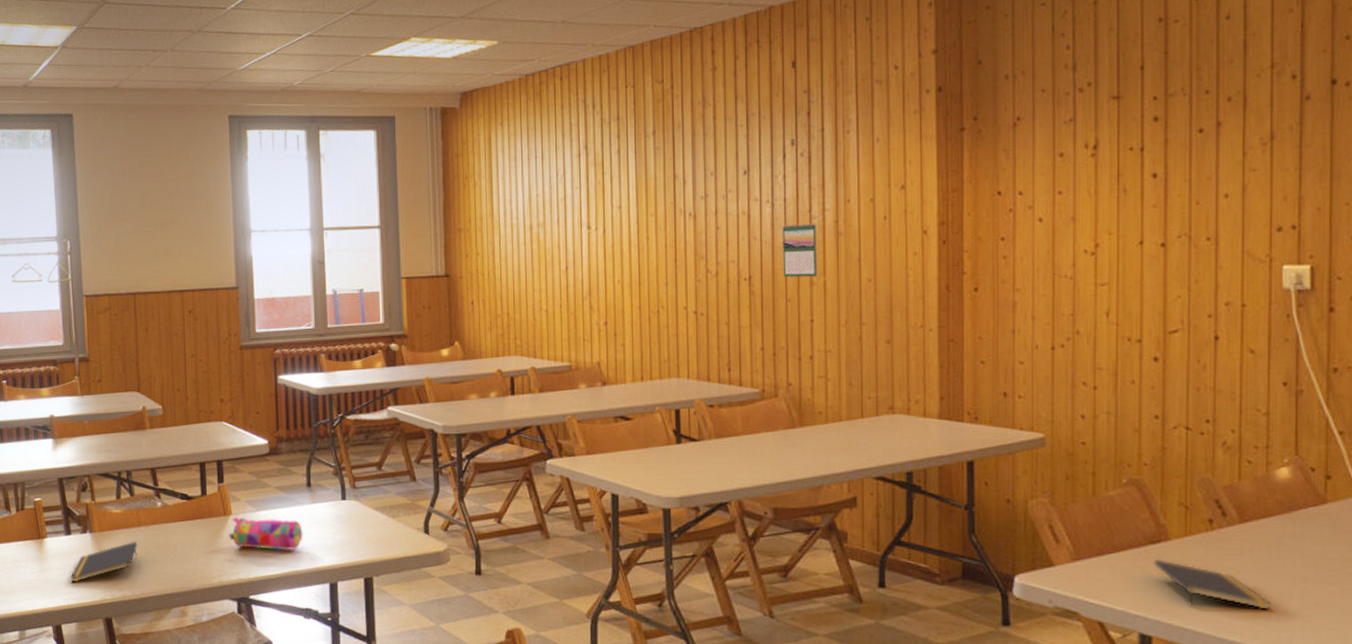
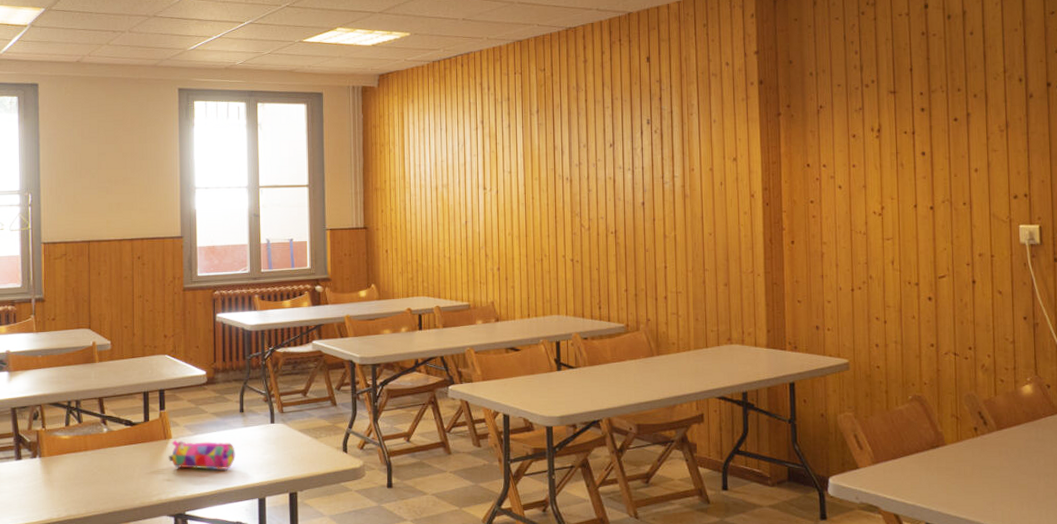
notepad: present [70,541,137,583] -> none [19,464,83,504]
calendar: present [782,223,818,278] -> none [641,187,670,232]
notepad: present [1153,558,1271,610] -> none [934,460,1023,501]

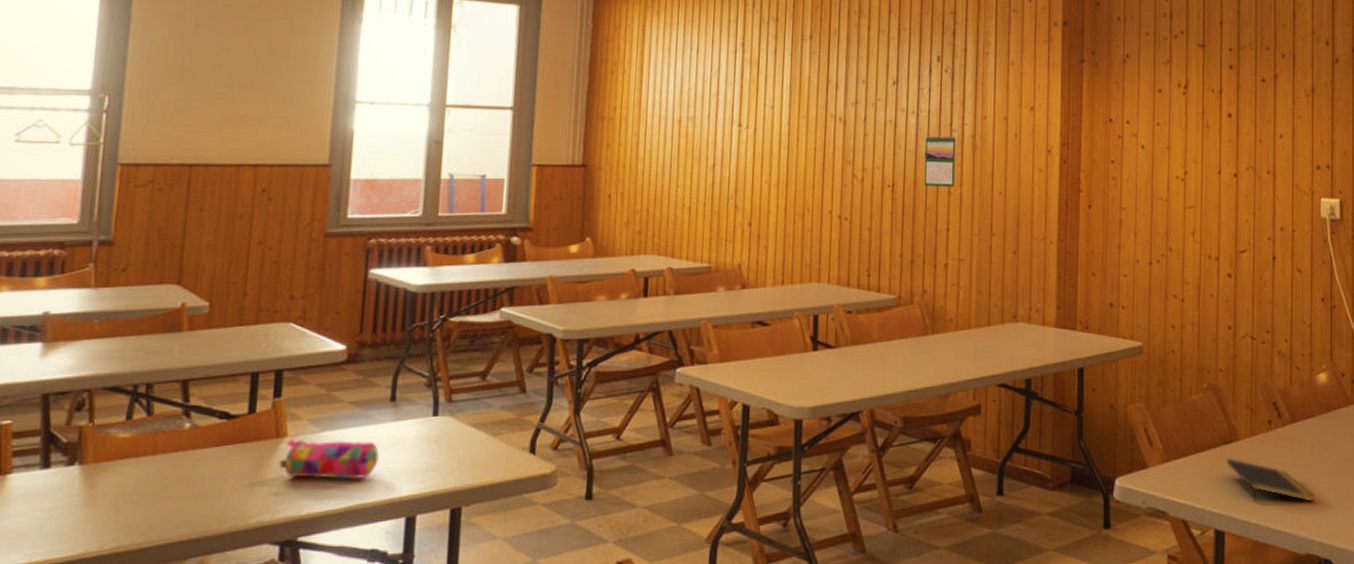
calendar: none [641,187,670,232] -> present [924,135,956,187]
notepad: none [934,460,1023,501] -> present [1226,457,1314,502]

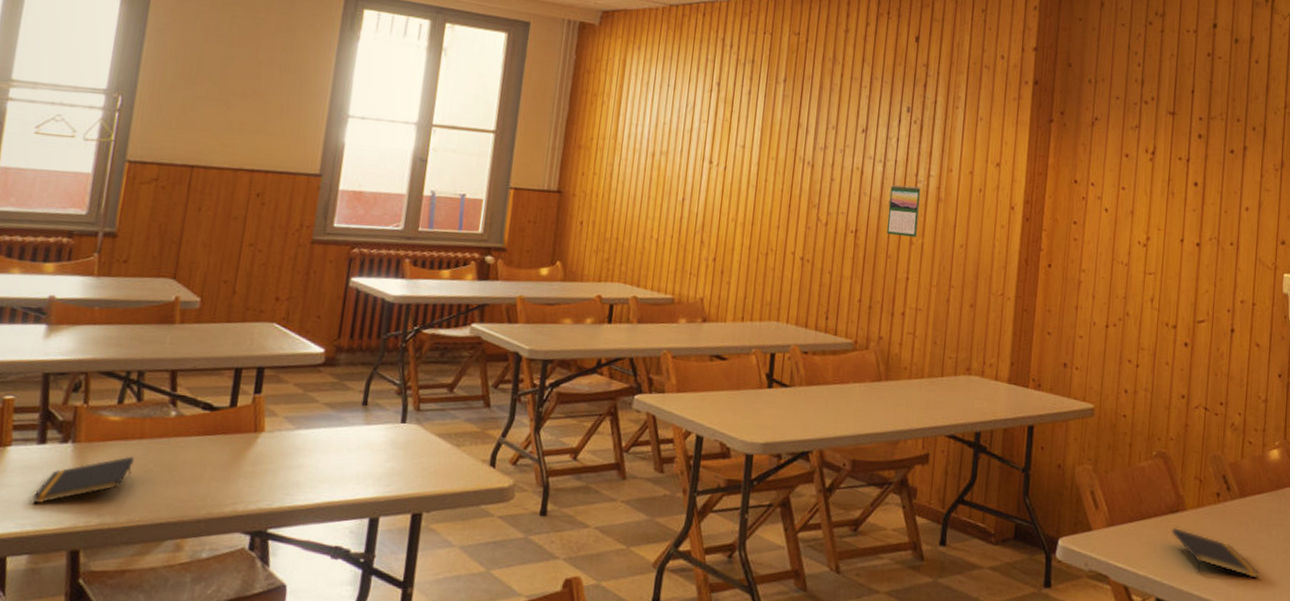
notepad: none [39,473,148,532] -> present [32,456,134,504]
pencil case: present [278,438,379,480] -> none [254,434,349,478]

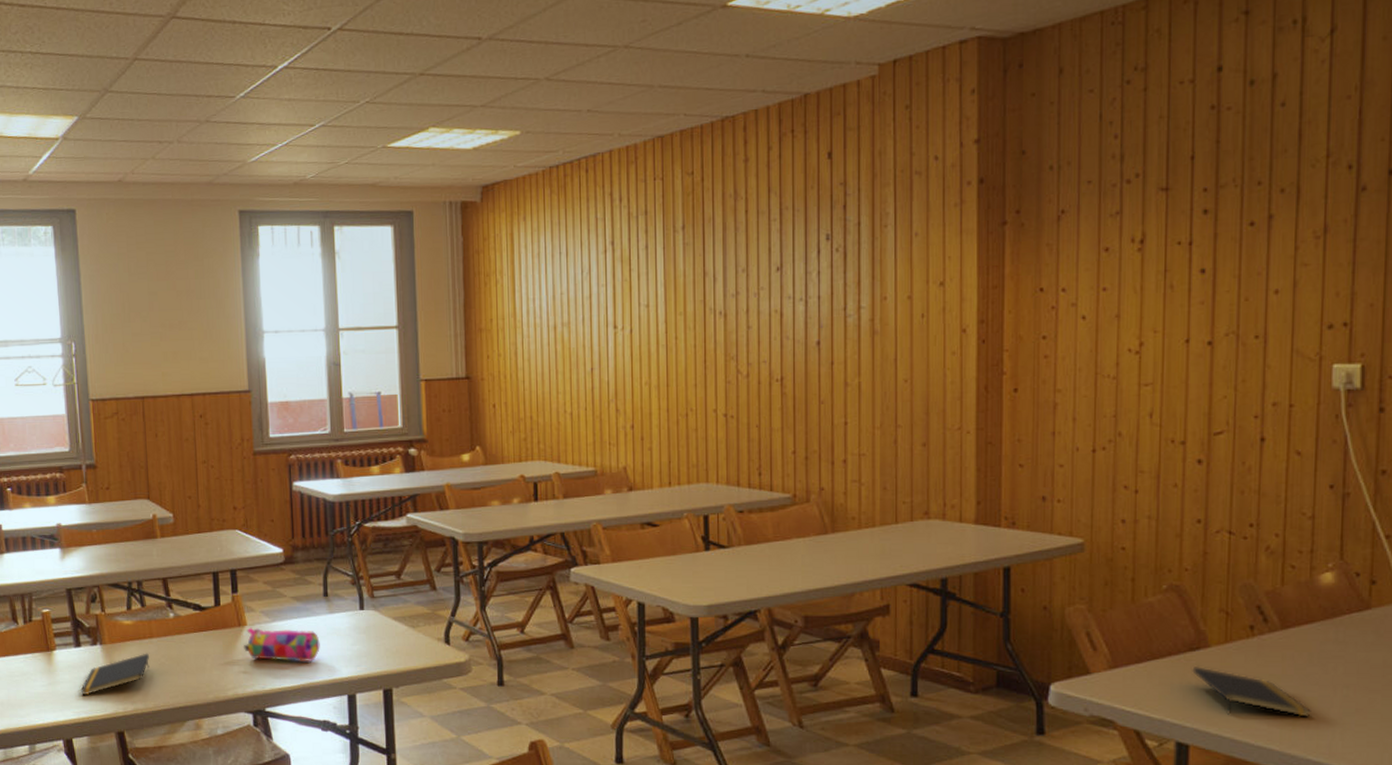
pencil case: none [254,434,349,478] -> present [243,627,320,662]
calendar: present [886,185,921,238] -> none [816,321,853,379]

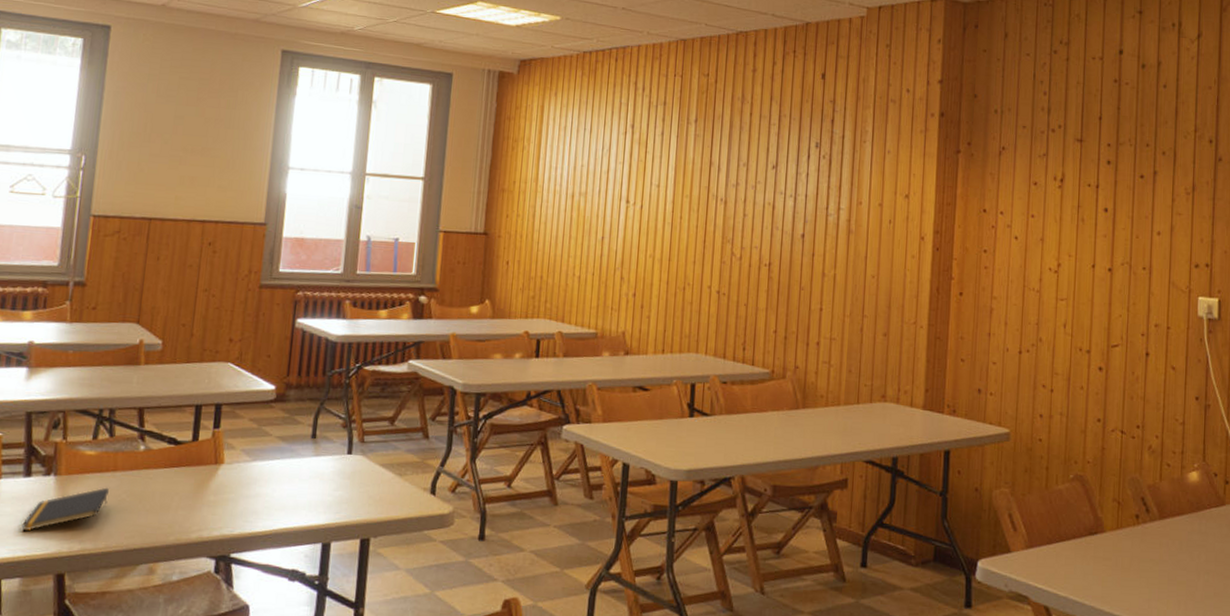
pencil case: present [243,627,320,662] -> none [216,465,301,506]
notepad: present [1192,665,1311,717] -> none [1091,548,1181,599]

